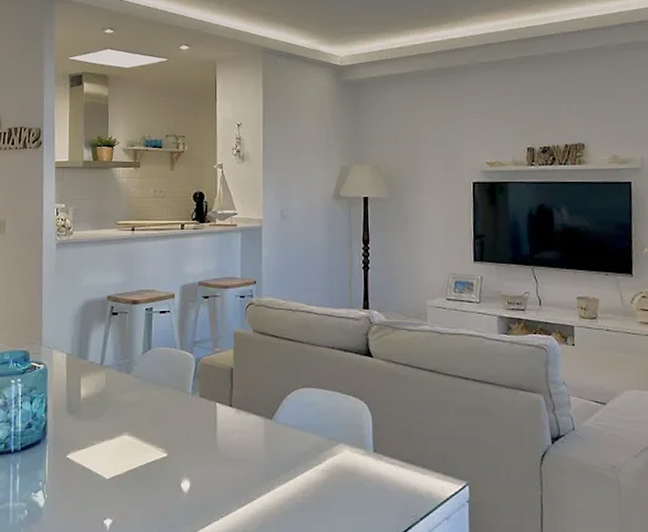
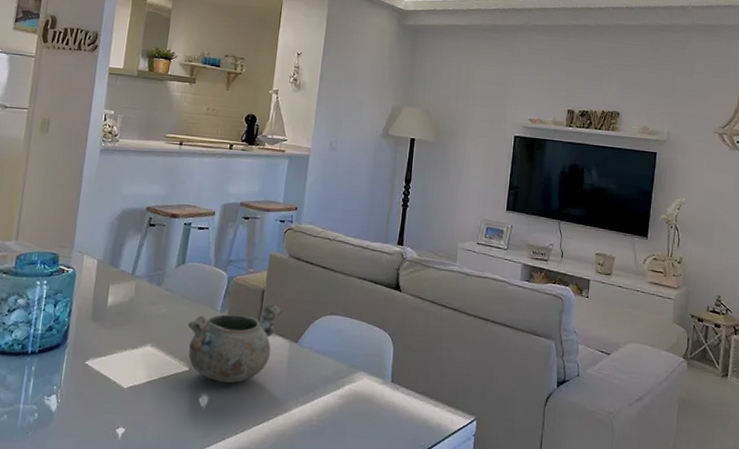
decorative bowl: none [161,382,253,465] -> present [187,304,282,383]

